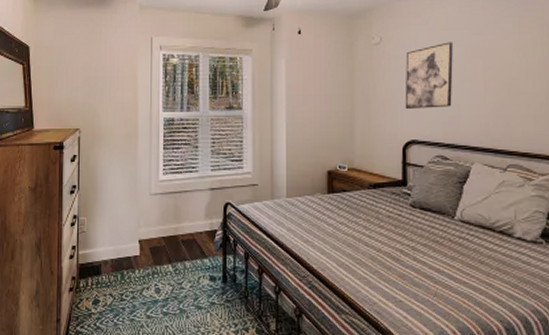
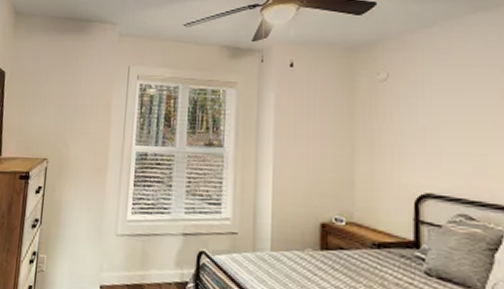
wall art: present [405,42,454,109] -> none [417,80,479,157]

